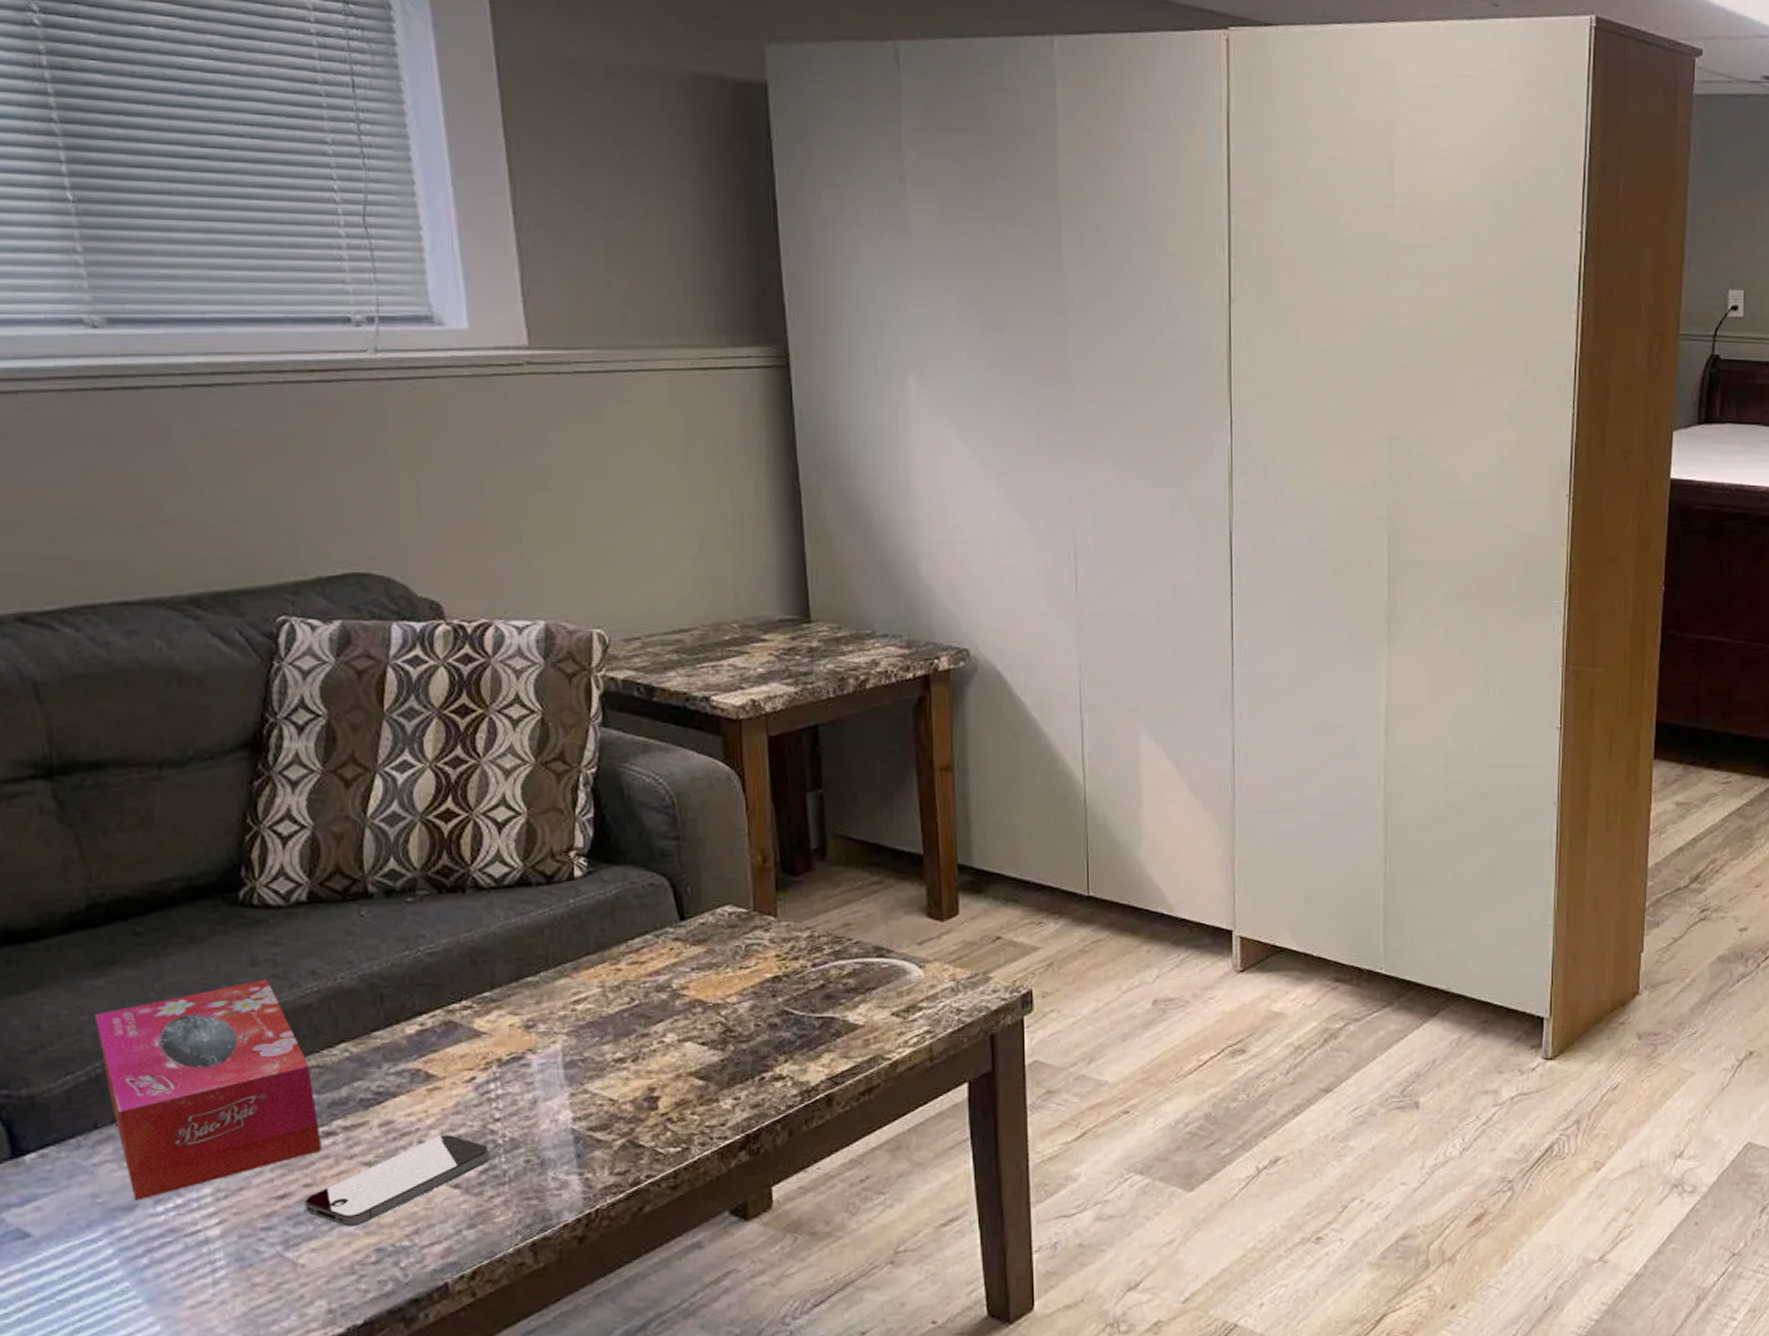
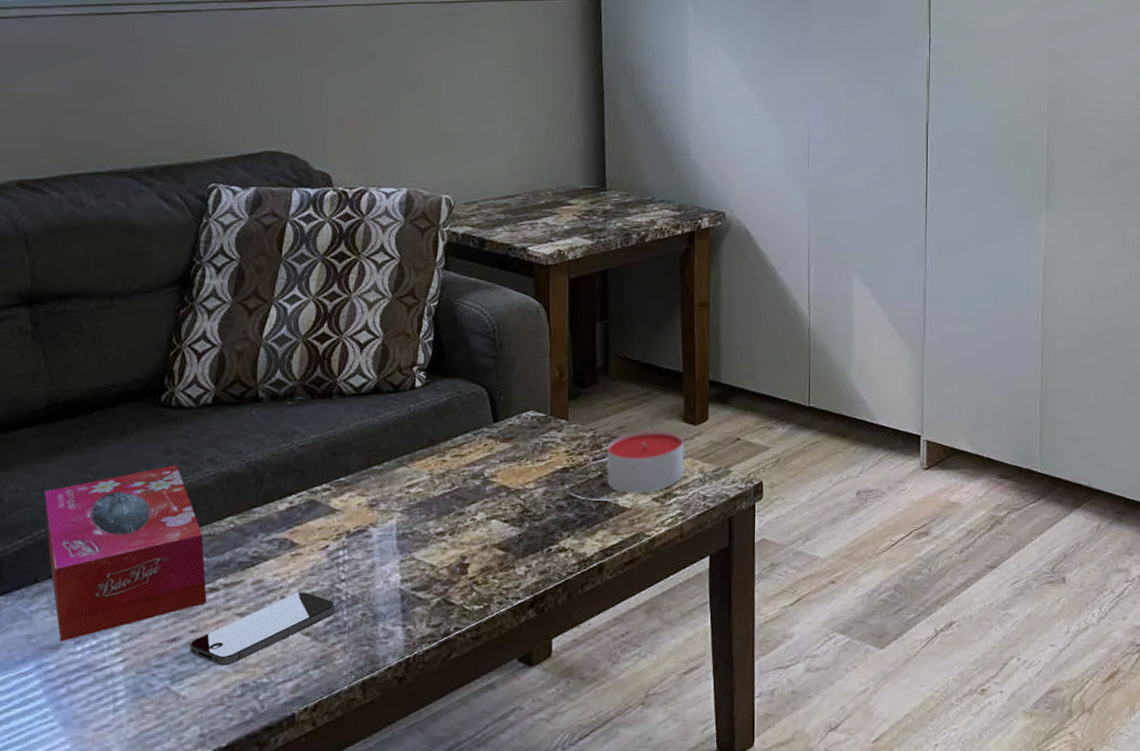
candle: none [829,927,931,1007] -> present [606,430,685,494]

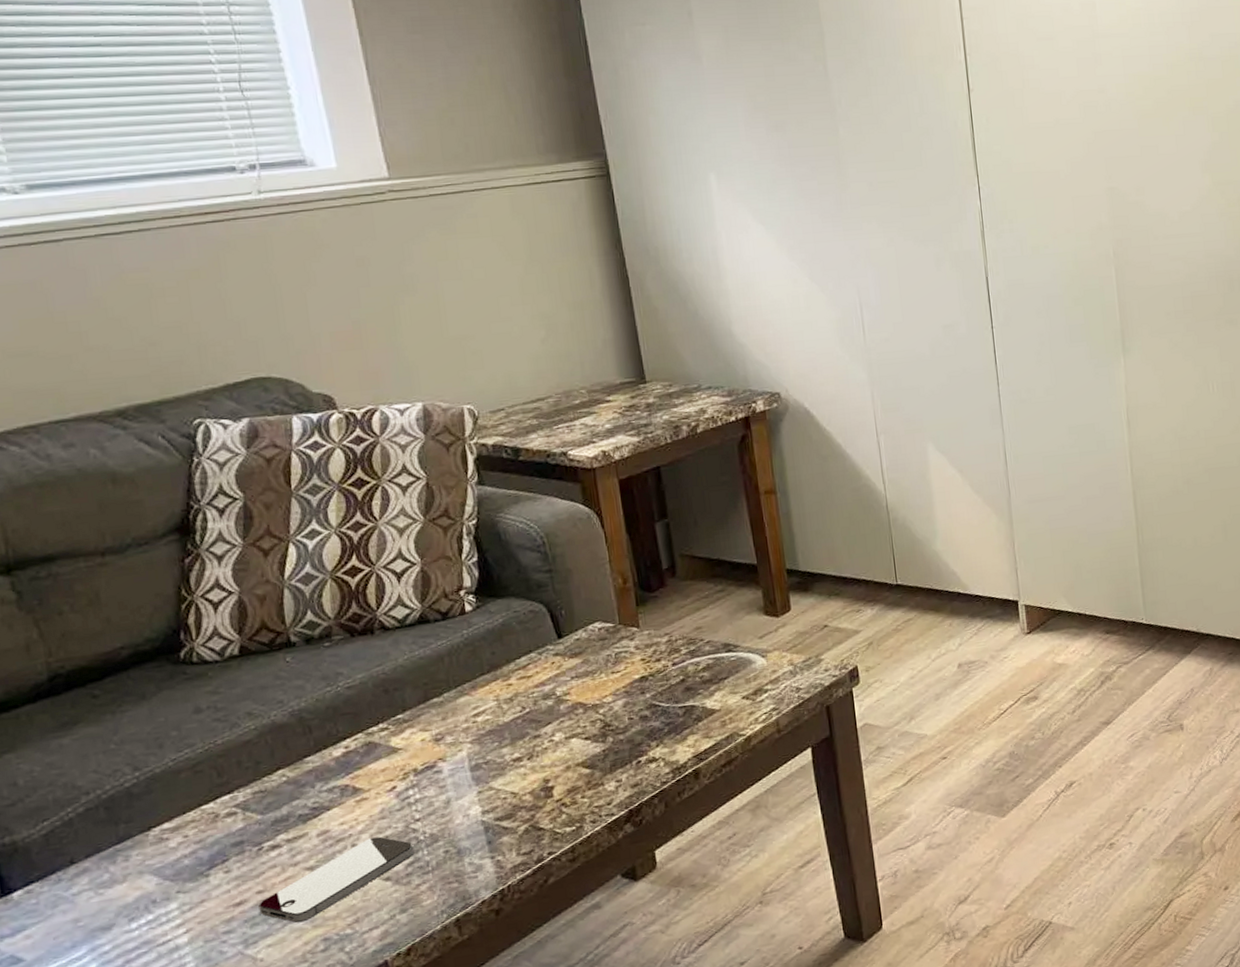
tissue box: present [44,465,207,642] -> none [64,723,270,921]
candle: present [606,430,685,494] -> none [685,625,773,695]

